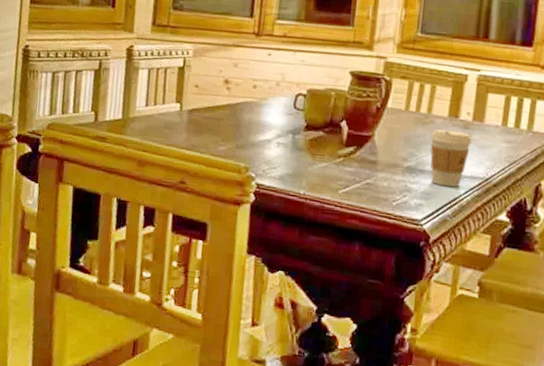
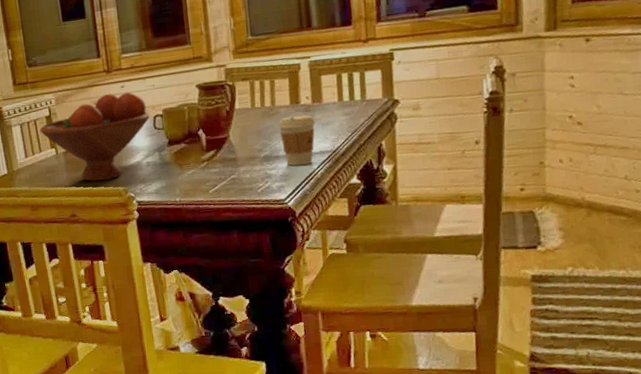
fruit bowl: none [168,58,293,152] -> present [40,92,150,182]

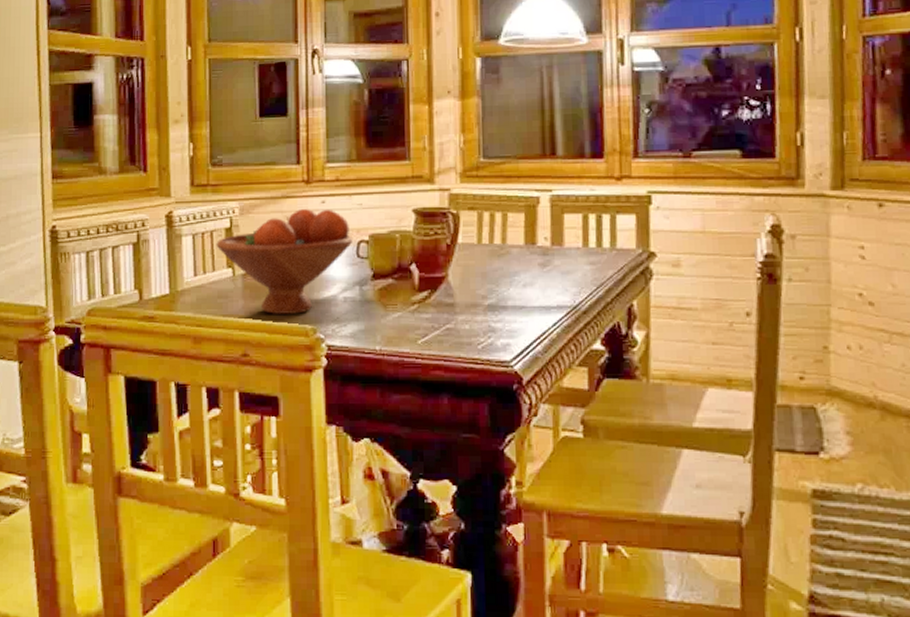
coffee cup: present [279,115,315,166] -> none [509,258,554,321]

